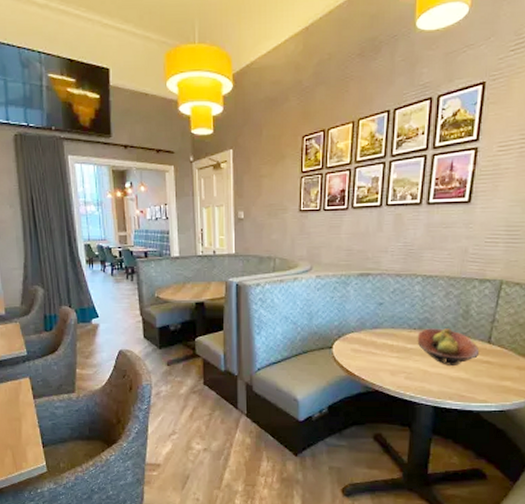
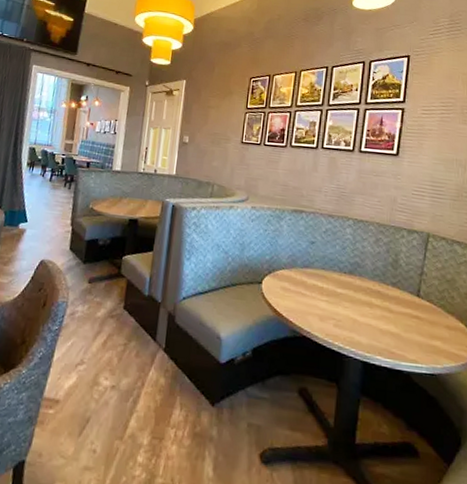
fruit bowl: present [417,328,480,365] -> none [347,273,409,318]

